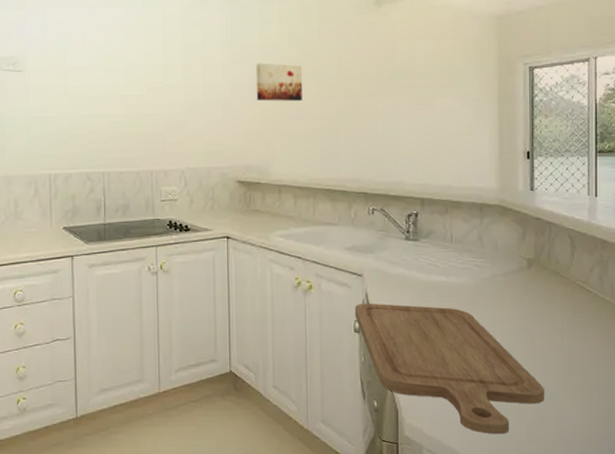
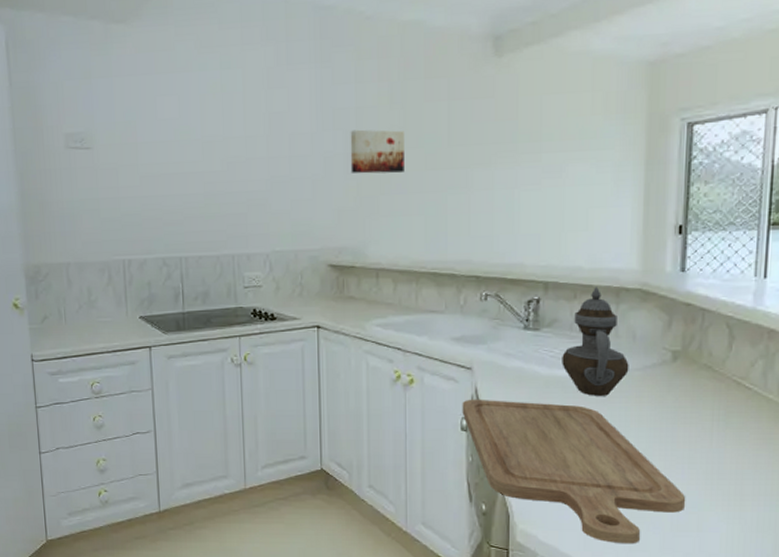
teapot: none [438,202,493,299] -> present [562,286,629,396]

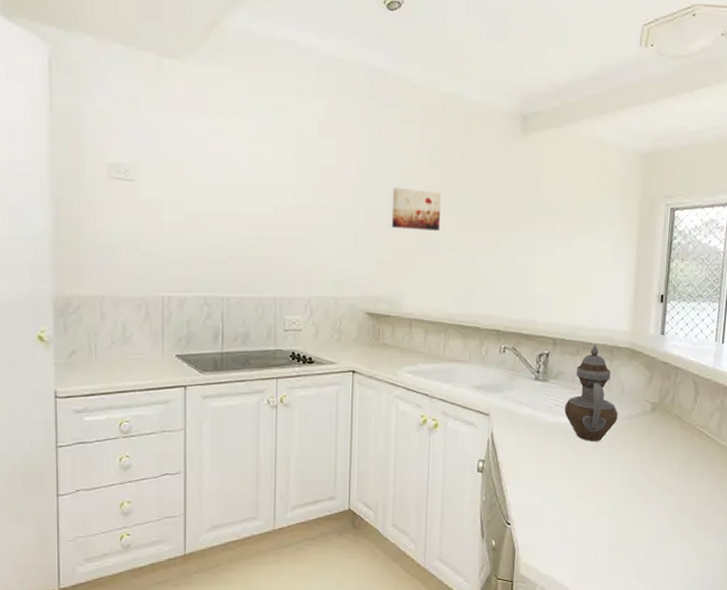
chopping board: present [462,399,685,544] -> none [479,442,657,573]

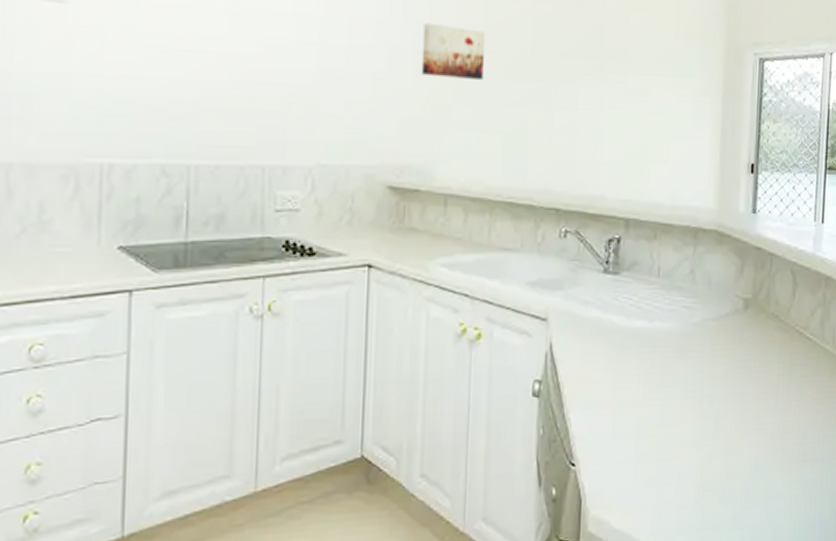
teapot: present [564,344,618,441] -> none [640,225,705,350]

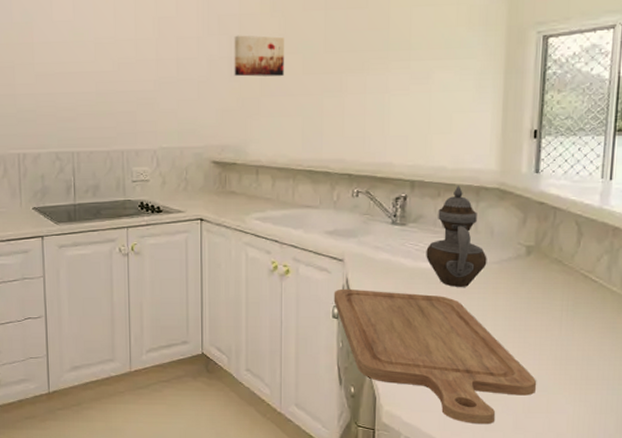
chopping board: none [534,356,754,523] -> present [333,288,536,425]
teapot: none [640,225,705,350] -> present [426,185,487,287]

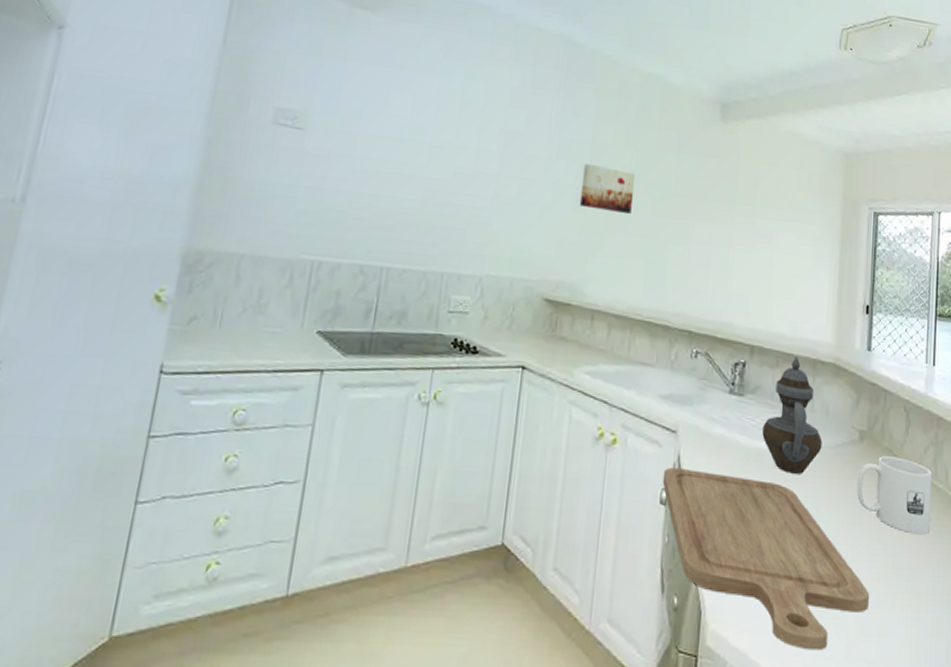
mug: none [523,266,605,332] -> present [856,456,931,535]

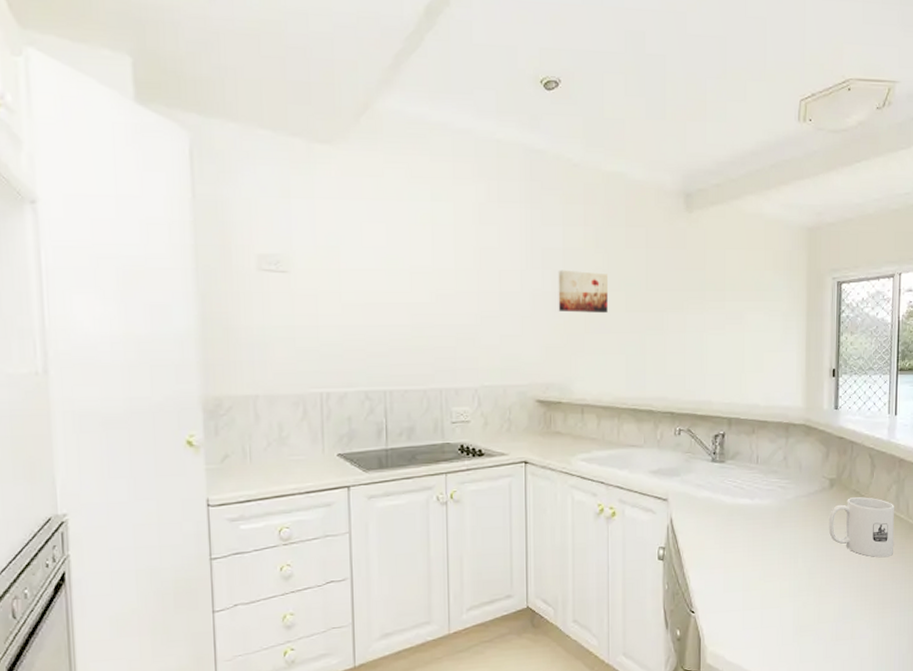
chopping board: present [662,467,869,651] -> none [659,528,841,657]
teapot: present [762,355,822,474] -> none [743,421,797,522]

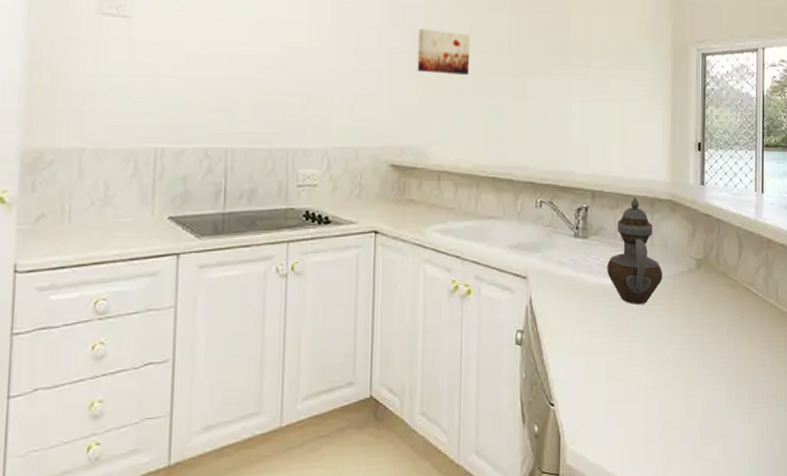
teapot: none [743,421,797,522] -> present [607,196,663,304]
mug: present [828,497,894,558] -> none [696,279,763,347]

